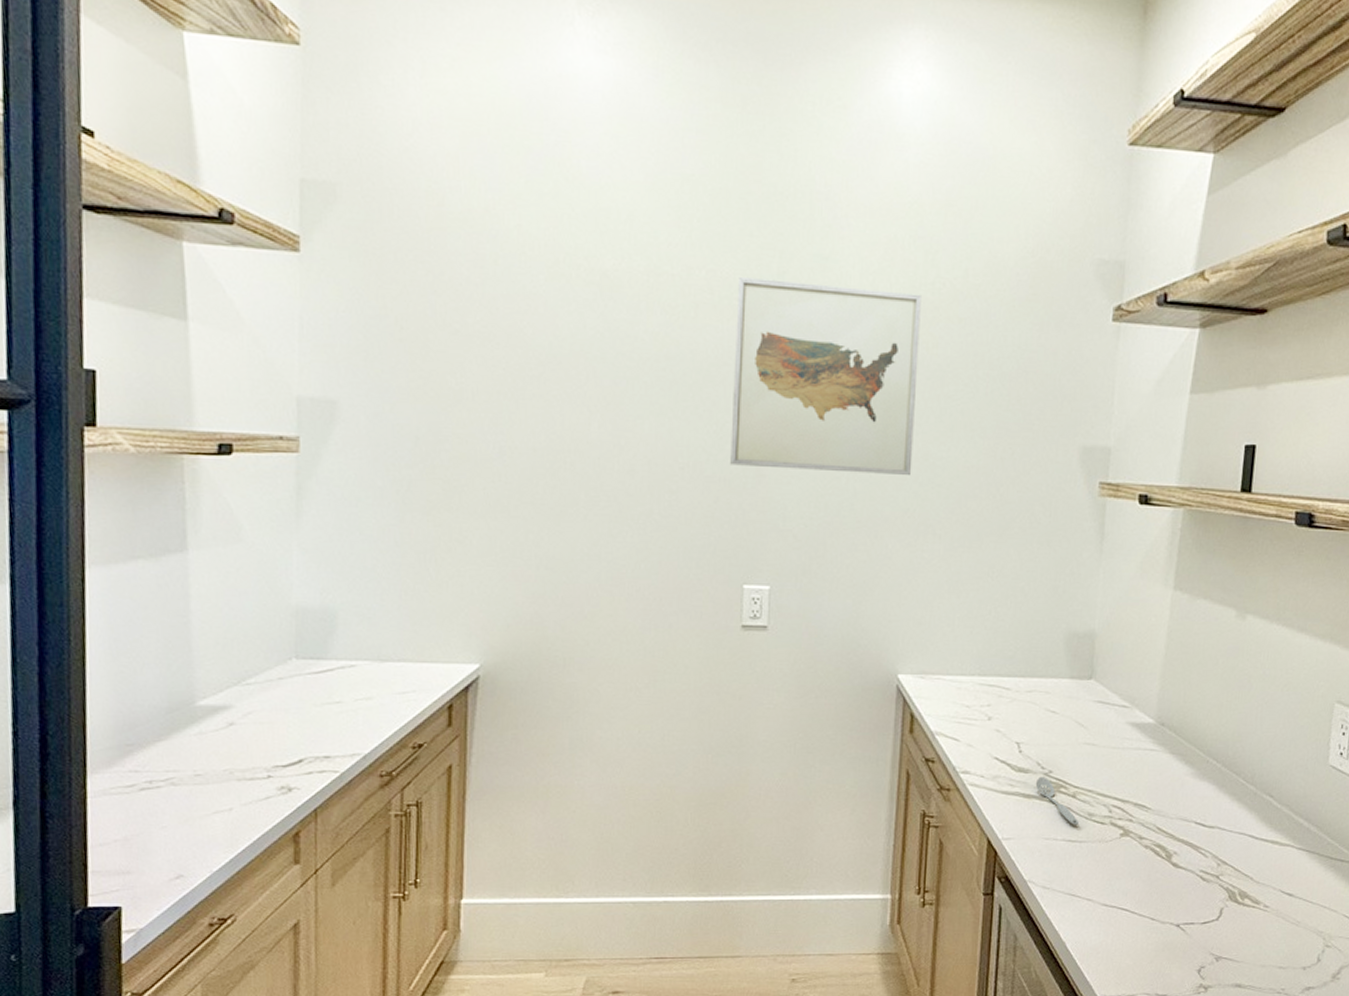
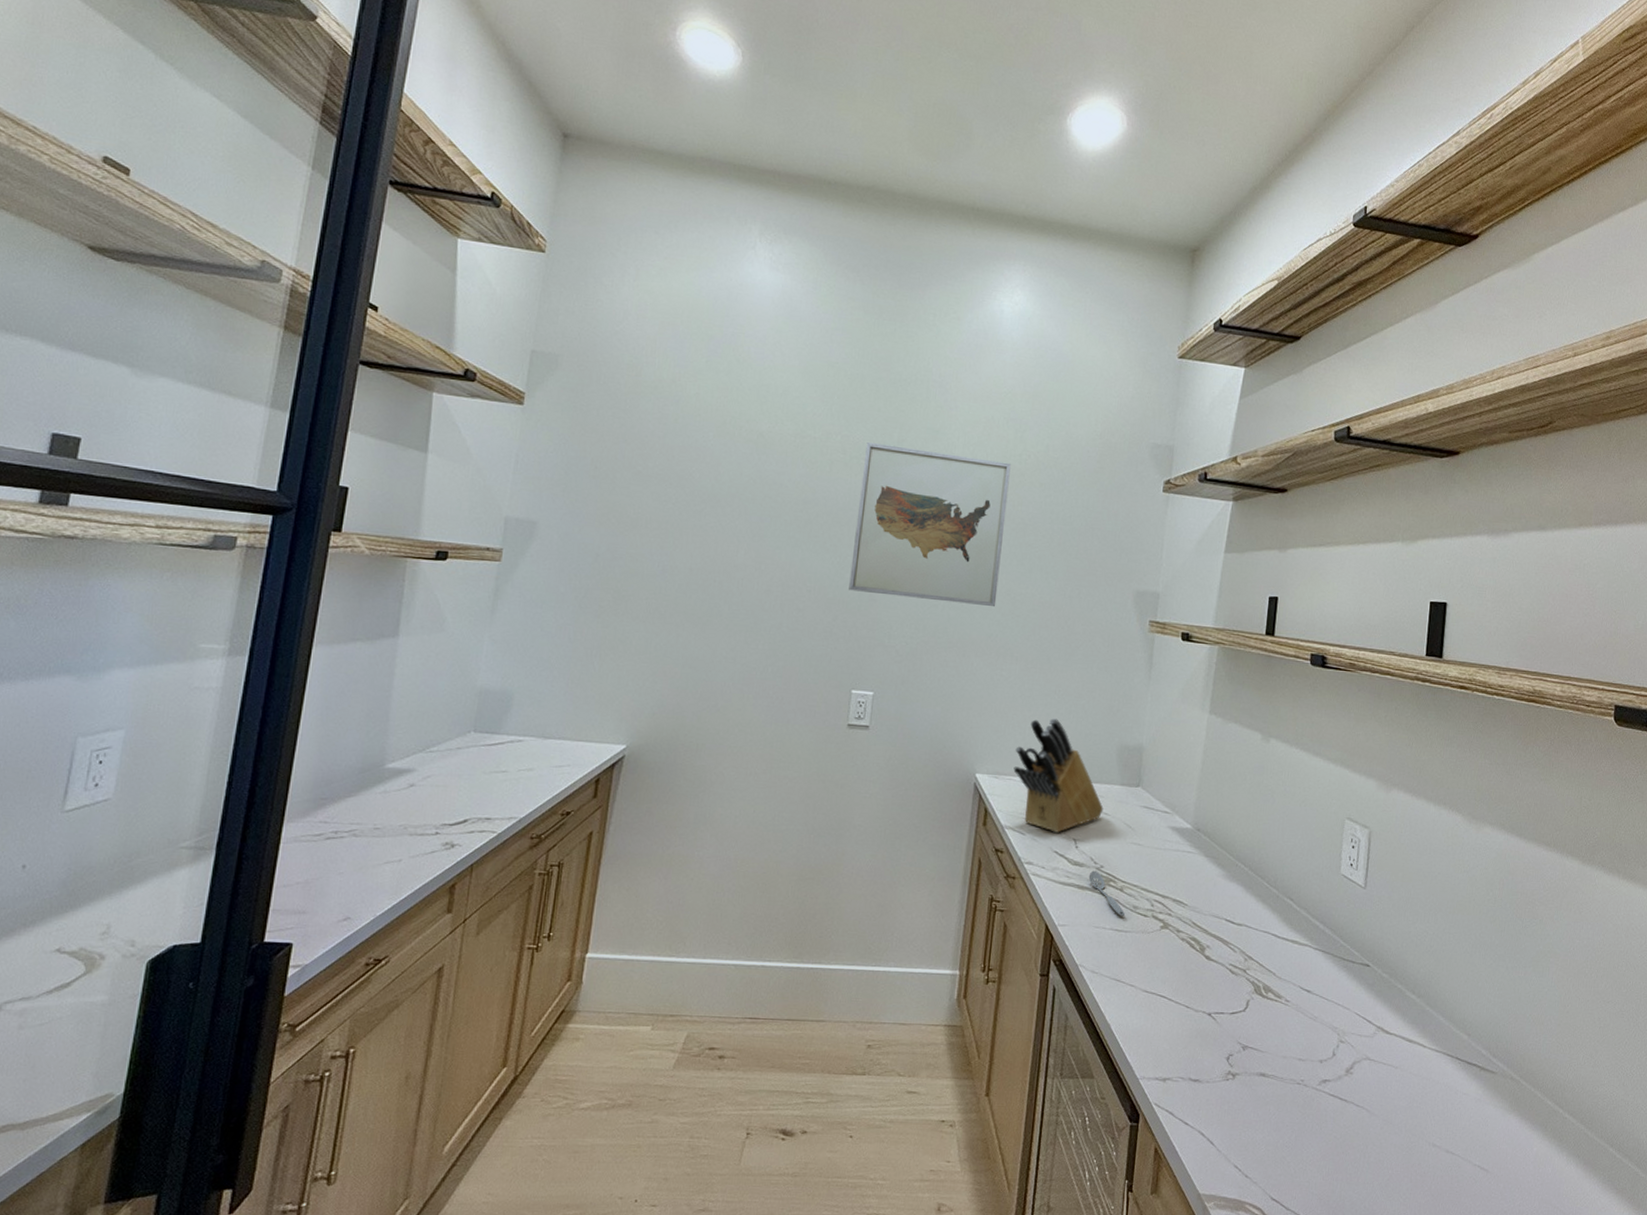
knife block: none [942,605,1051,737] -> present [1013,718,1104,833]

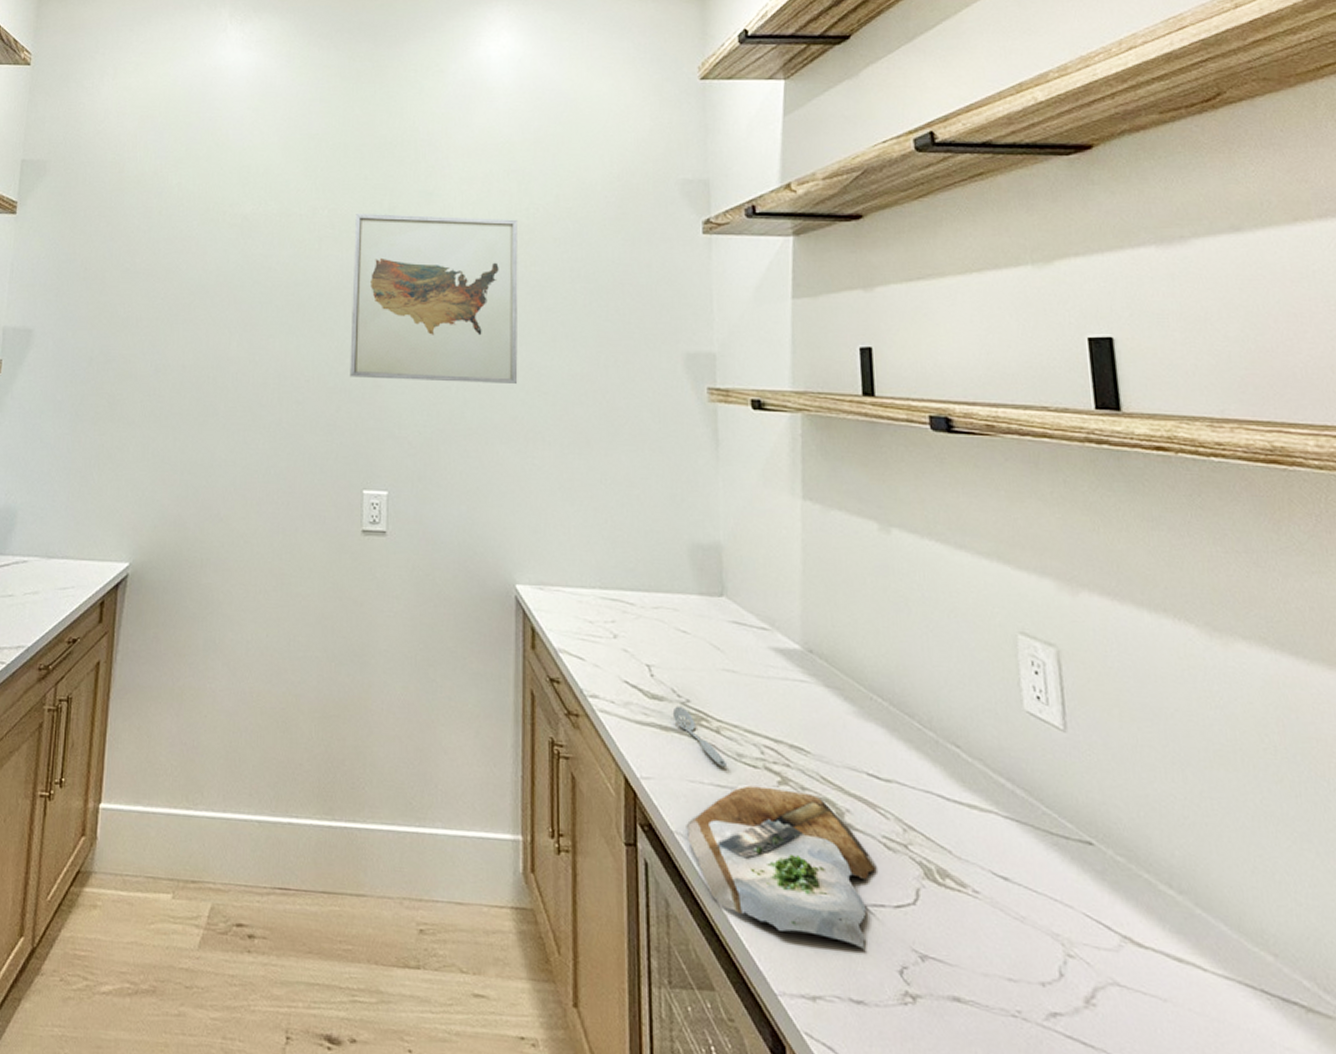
knife block: present [1013,718,1104,833] -> none [560,513,681,657]
cutting board: none [1088,928,1222,1044] -> present [686,784,877,949]

